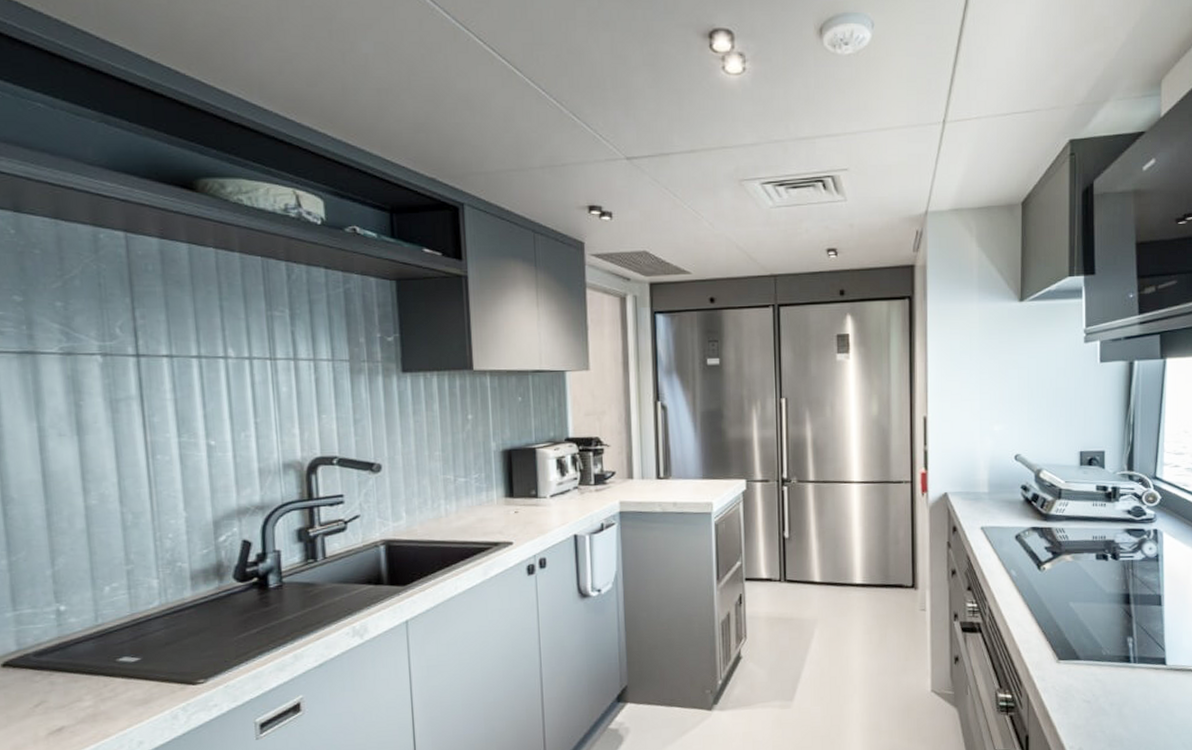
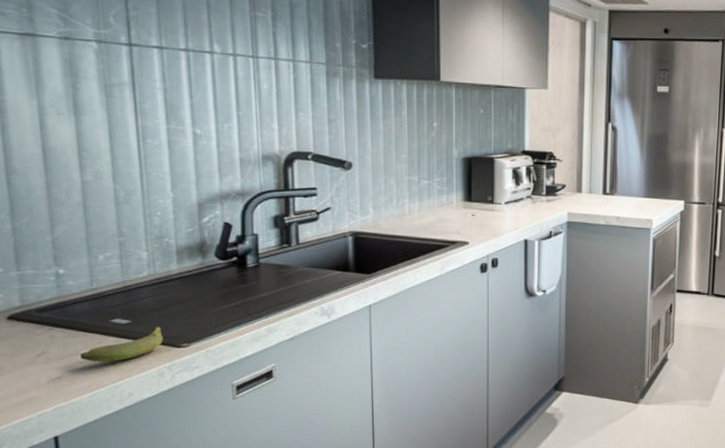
banana: none [84,662,177,708] -> present [80,326,163,362]

